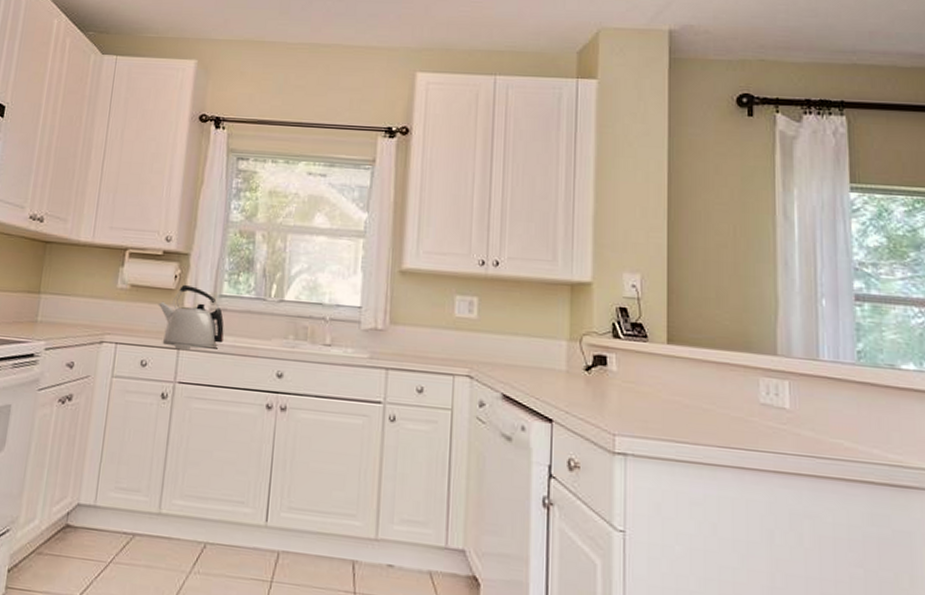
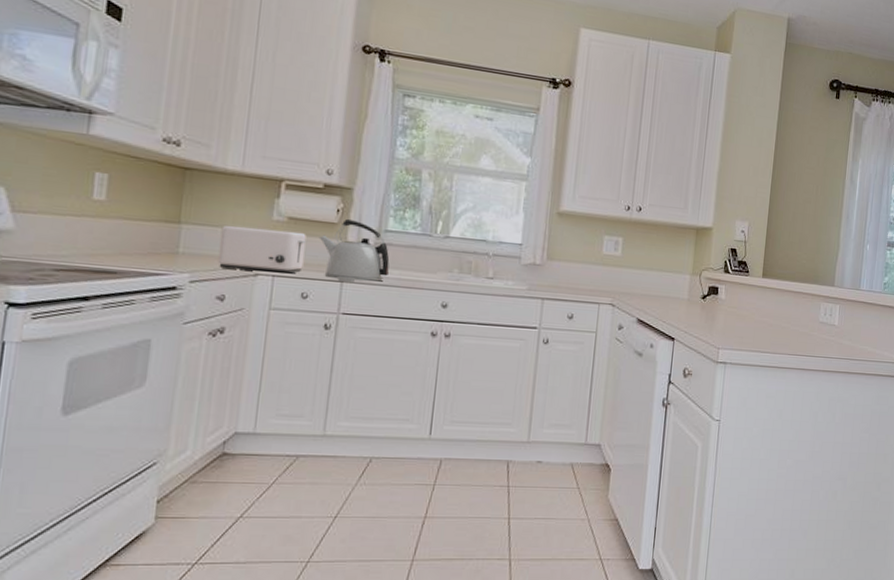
toaster: none [69,294,147,342] -> present [217,225,307,274]

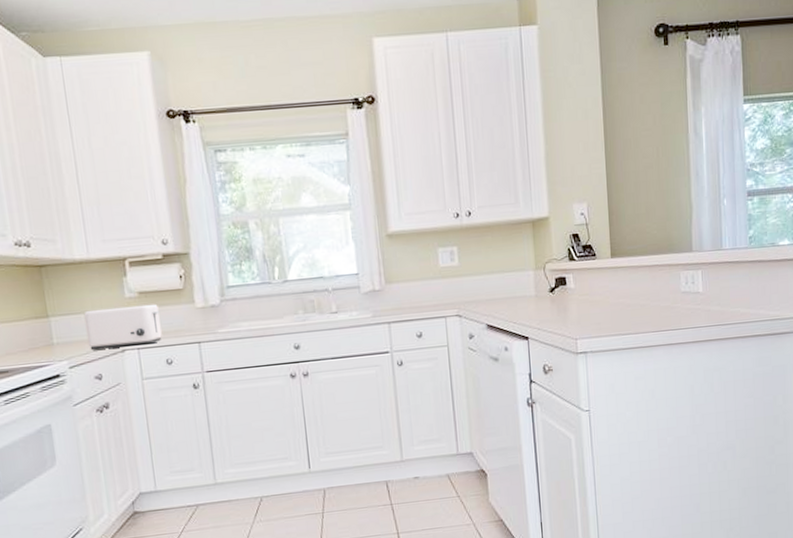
kettle: present [319,218,390,282] -> none [169,282,239,342]

